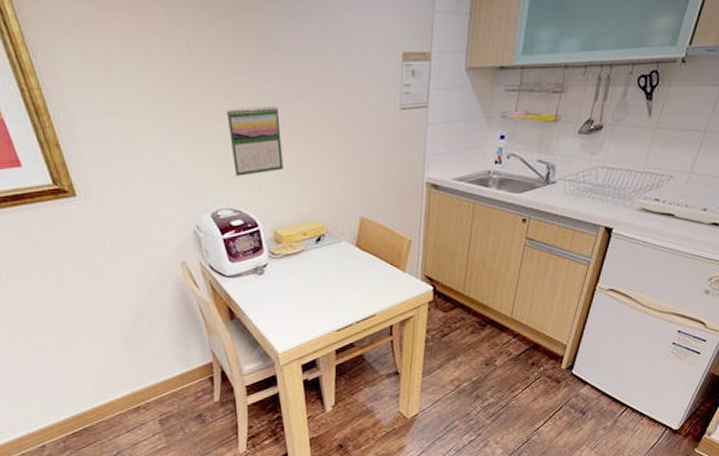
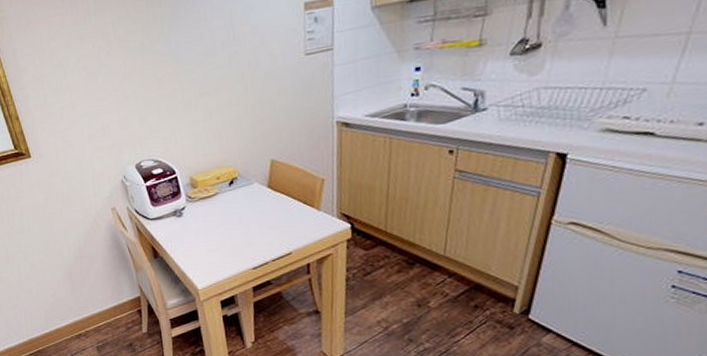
calendar: present [226,105,284,176] -> none [145,66,196,131]

